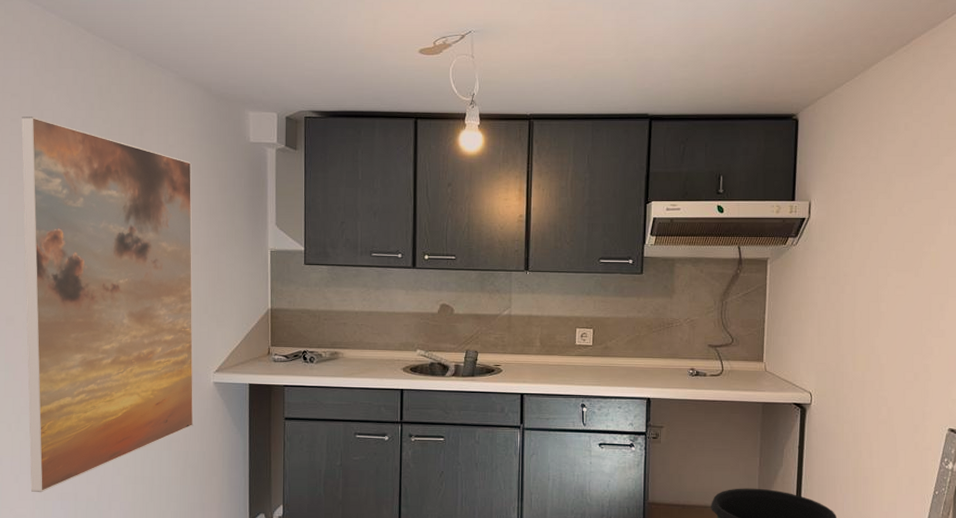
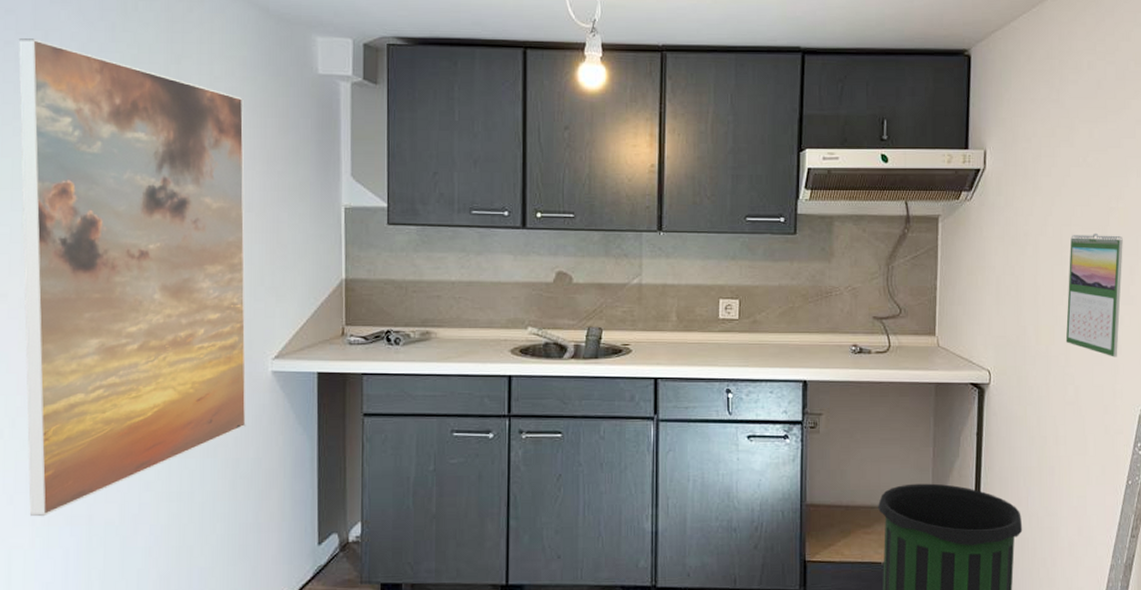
calendar: none [880,274,934,383] -> present [1065,233,1123,357]

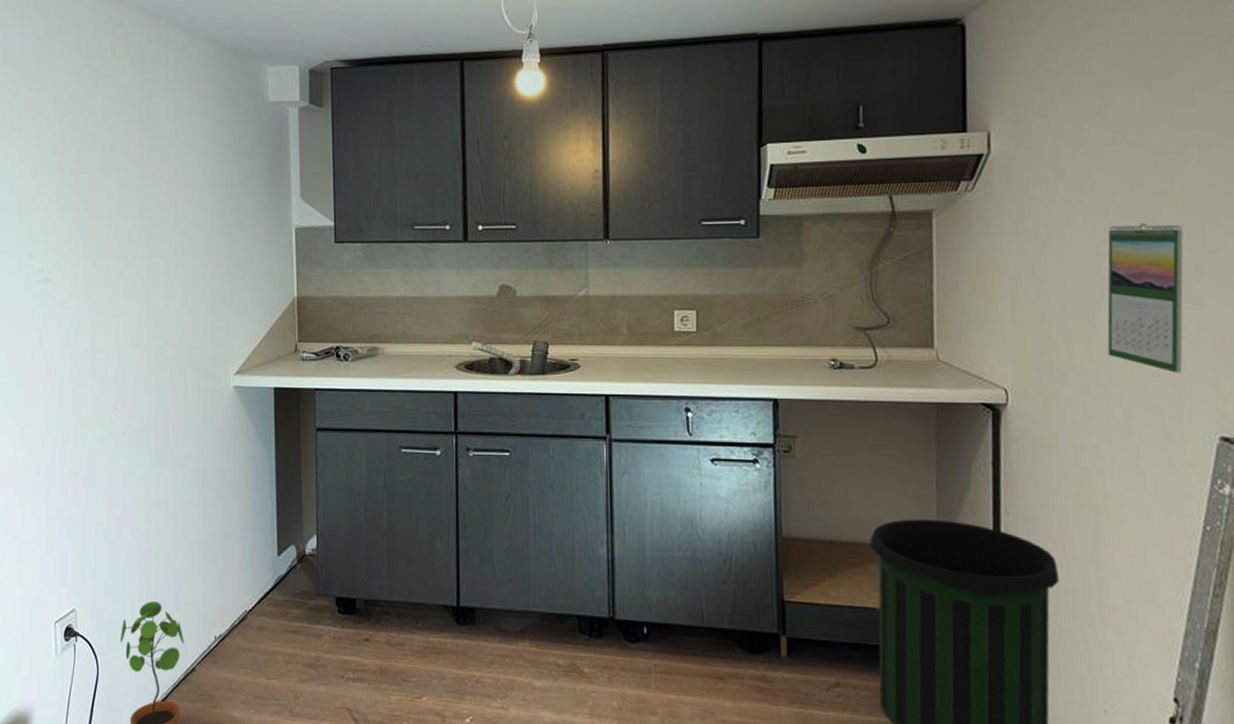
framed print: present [19,38,246,517] -> none [23,89,212,518]

